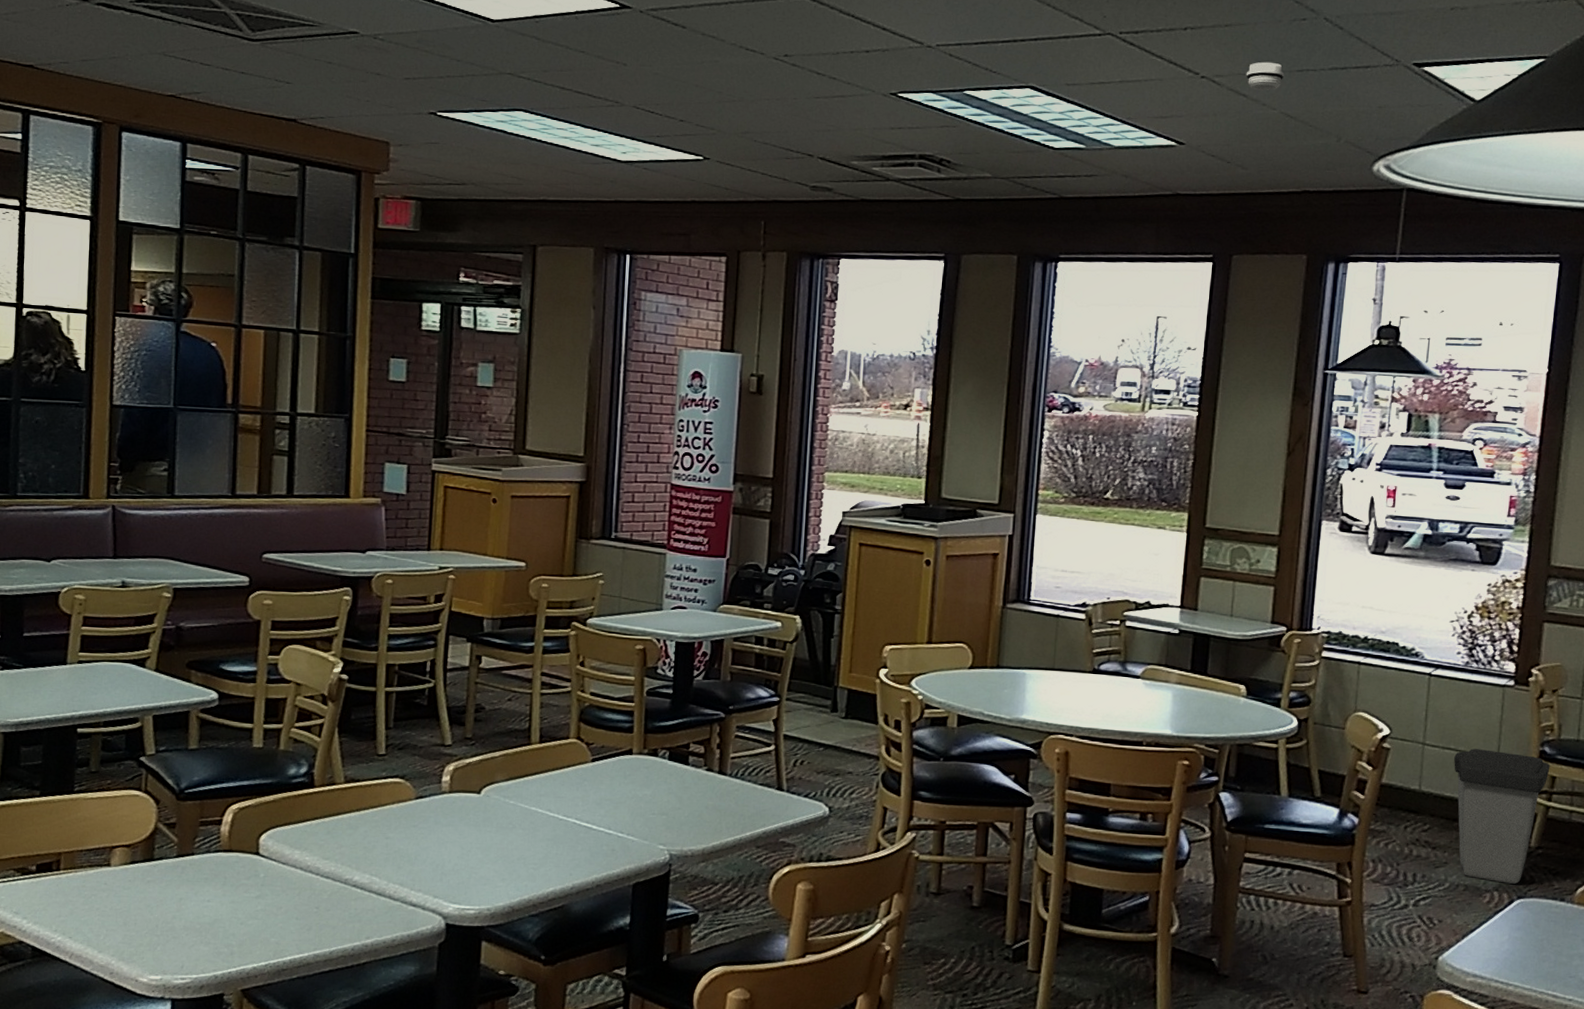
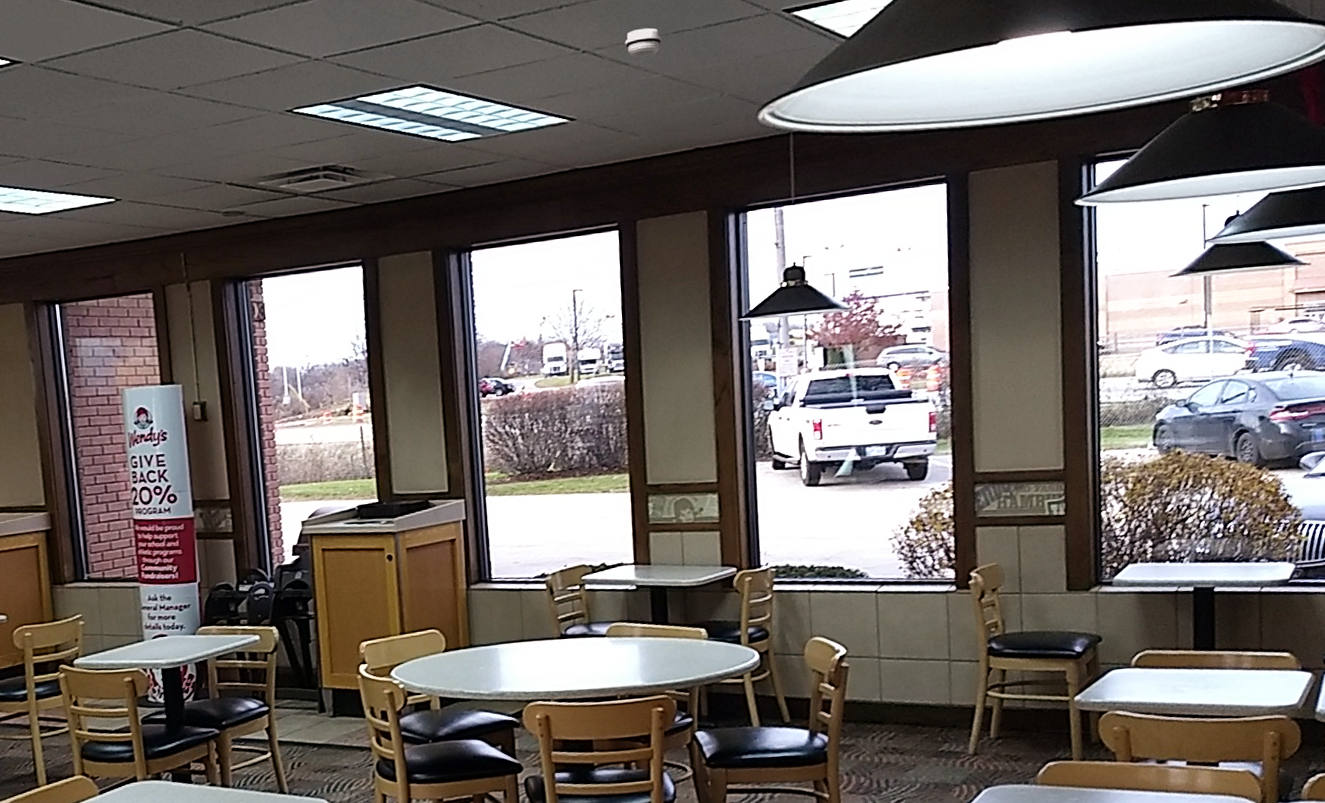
trash can: present [1454,749,1550,884] -> none [909,653,999,776]

